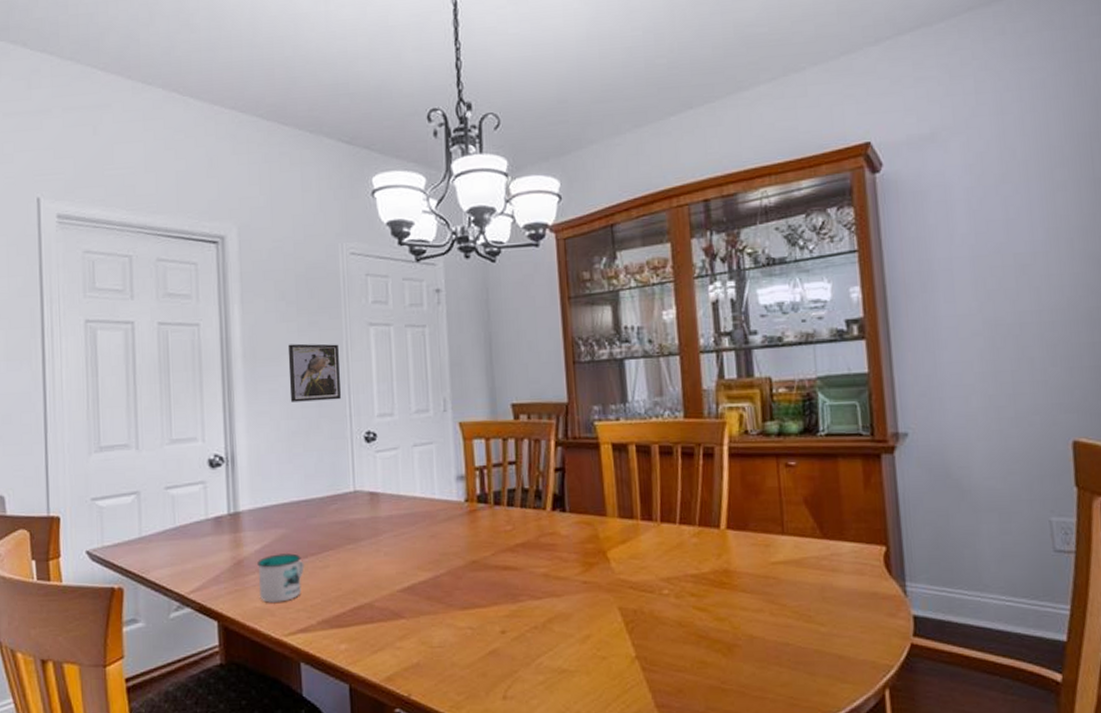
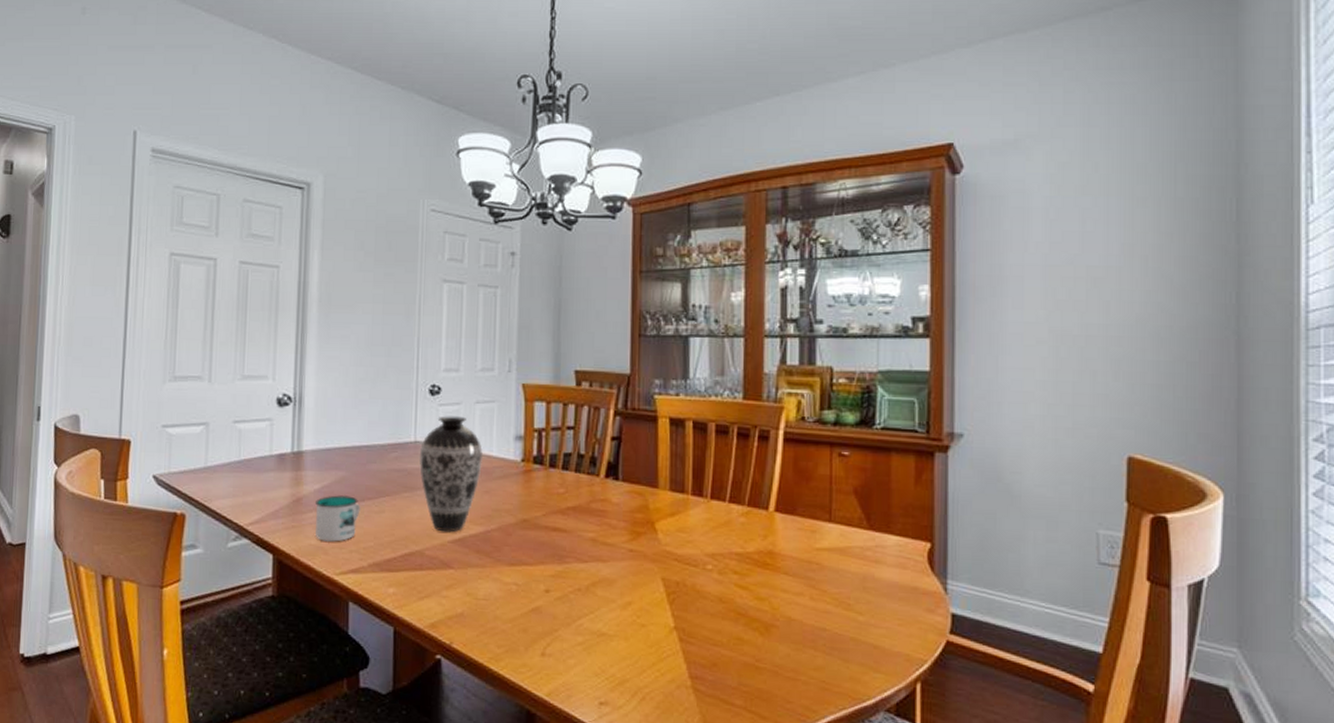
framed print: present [287,343,341,402] -> none [360,293,411,351]
decorative vase: none [360,461,425,582] -> present [420,416,483,533]

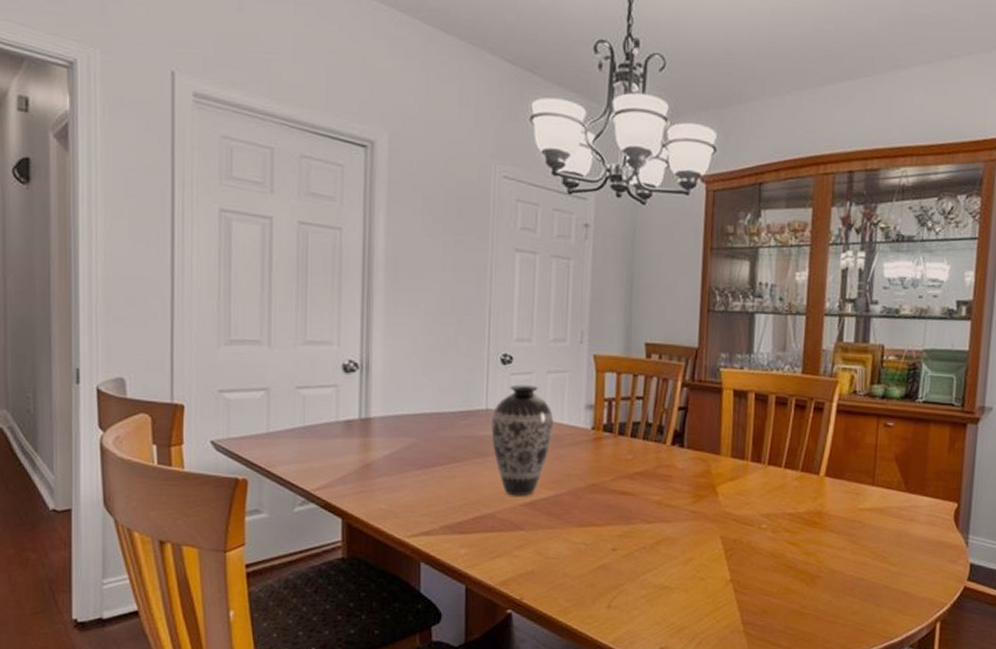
mug: present [316,495,361,542] -> none [385,461,432,506]

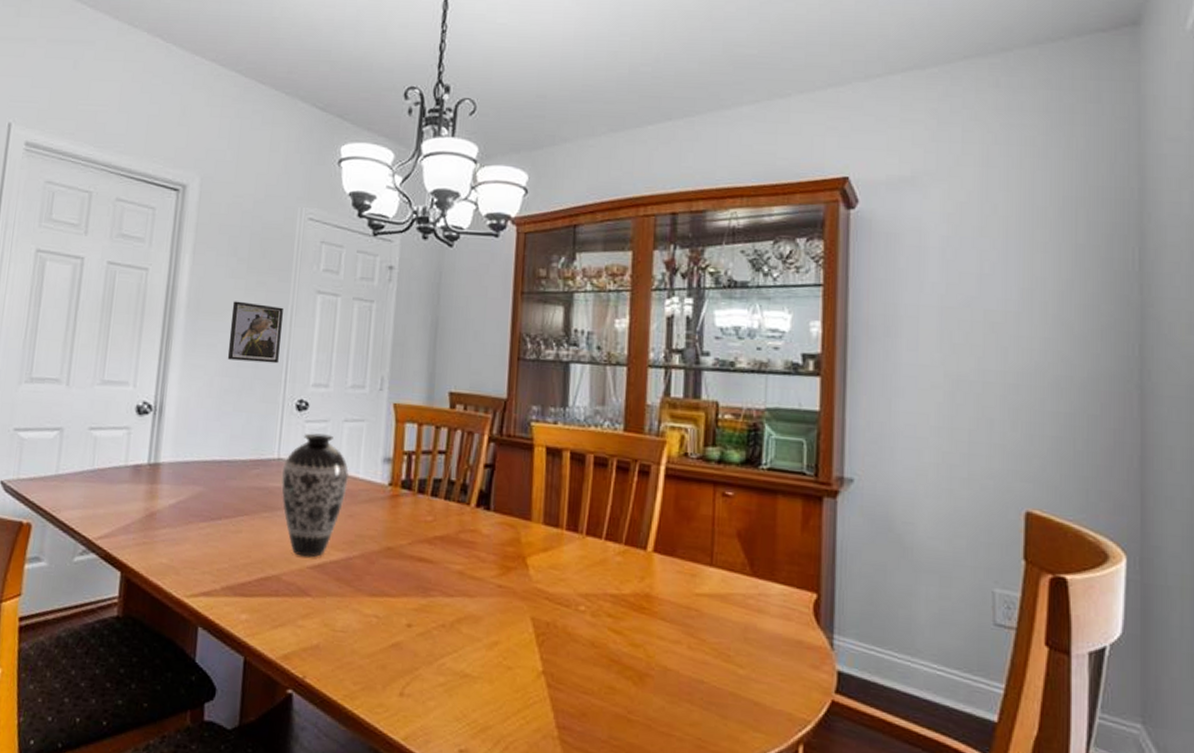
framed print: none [430,260,483,320] -> present [227,301,283,364]

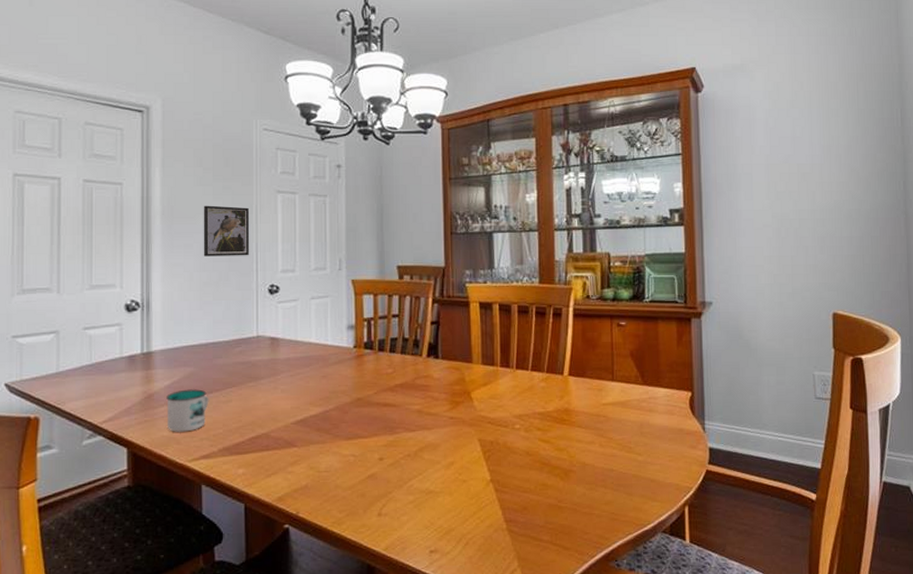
mug: none [167,511,217,562] -> present [166,389,209,432]
decorative vase: present [281,433,349,558] -> none [262,311,319,415]

